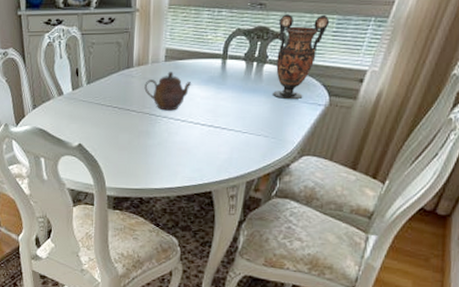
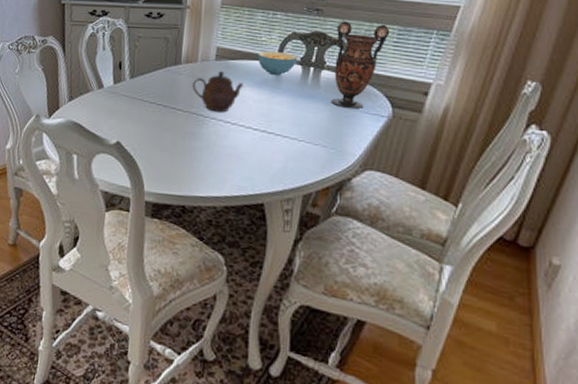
cereal bowl: none [204,48,242,73] -> present [257,51,298,76]

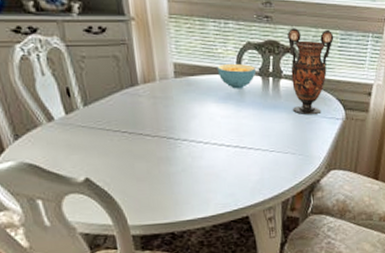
teapot: present [192,71,244,112] -> none [155,89,209,133]

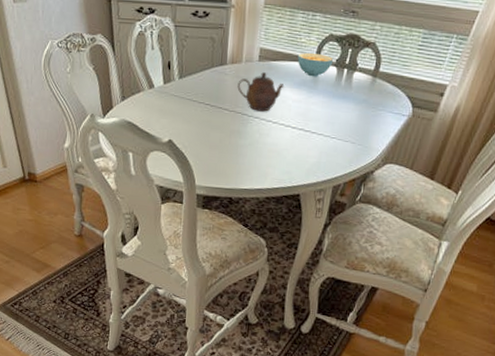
teapot: none [155,89,209,133] -> present [237,72,285,112]
vase: present [287,28,334,115] -> none [361,24,416,109]

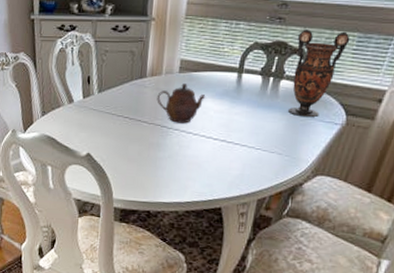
cereal bowl: present [297,52,334,77] -> none [219,62,259,87]
vase: none [361,24,416,109] -> present [288,29,350,118]

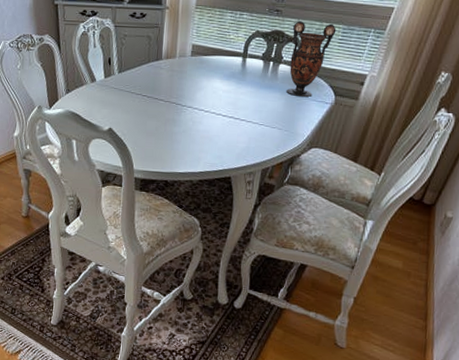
teapot: present [157,84,206,124] -> none [172,66,215,102]

